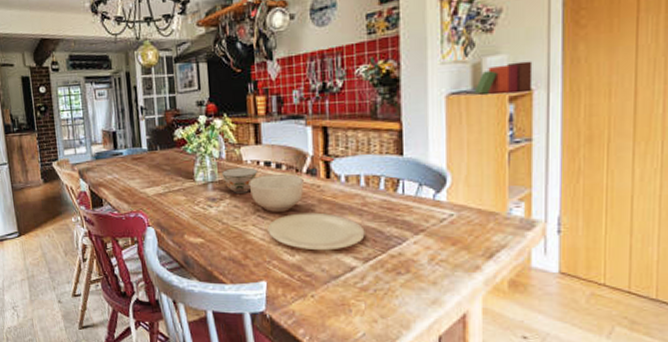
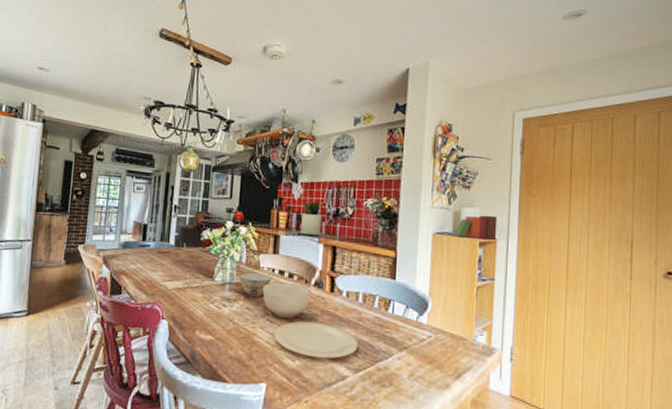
planter: none [280,75,310,119] -> present [298,199,323,237]

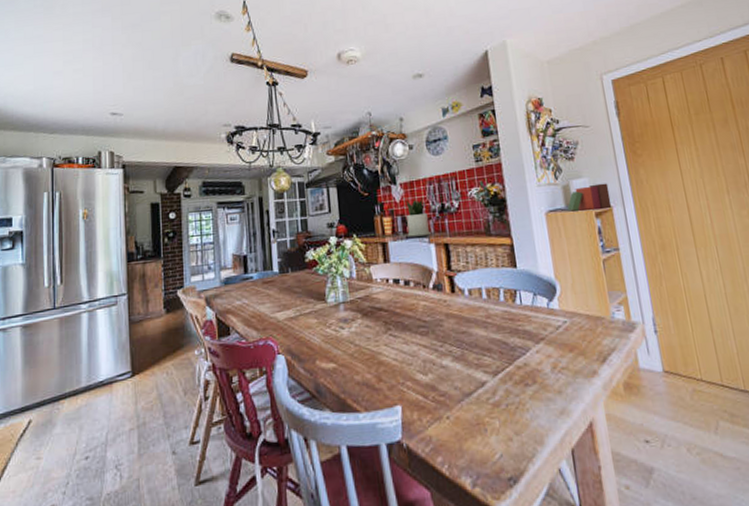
soup bowl: present [239,272,273,297] -> none [352,285,388,313]
bowl: present [262,282,311,318] -> none [379,290,432,330]
plate: present [273,320,358,359] -> none [399,327,492,368]

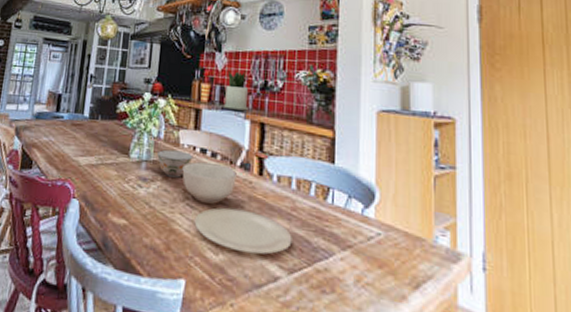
soup bowl: none [352,285,388,313] -> present [156,149,193,178]
bowl: none [379,290,432,330] -> present [182,161,237,204]
plate: none [399,327,492,368] -> present [194,207,292,255]
books: present [567,183,612,213] -> none [402,91,455,122]

